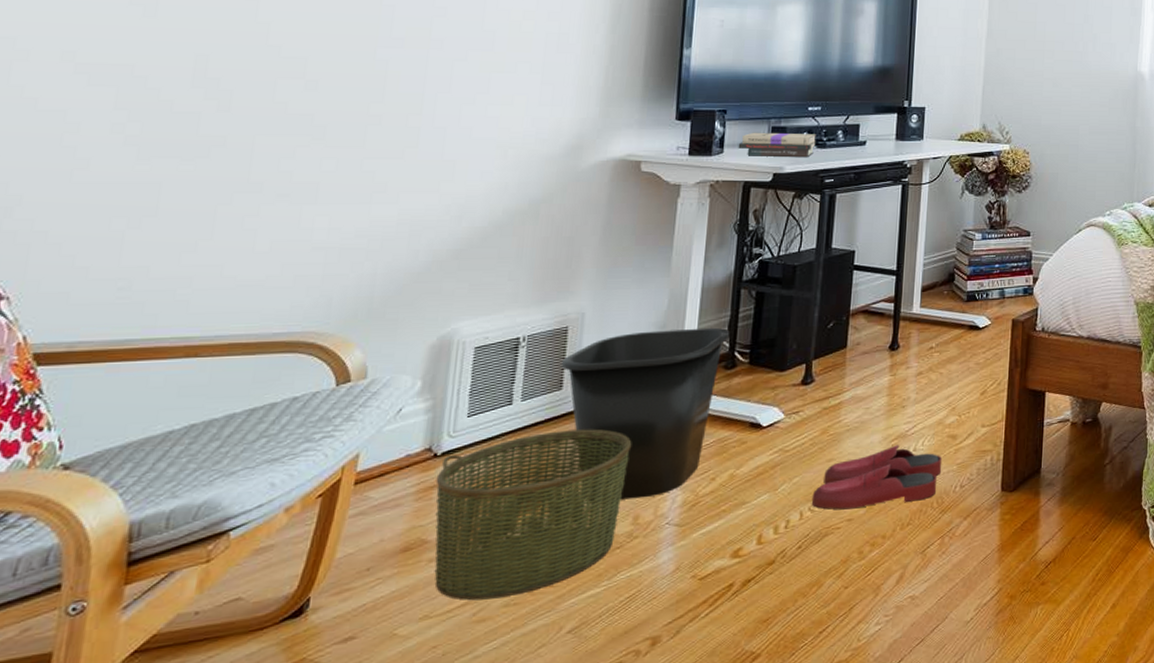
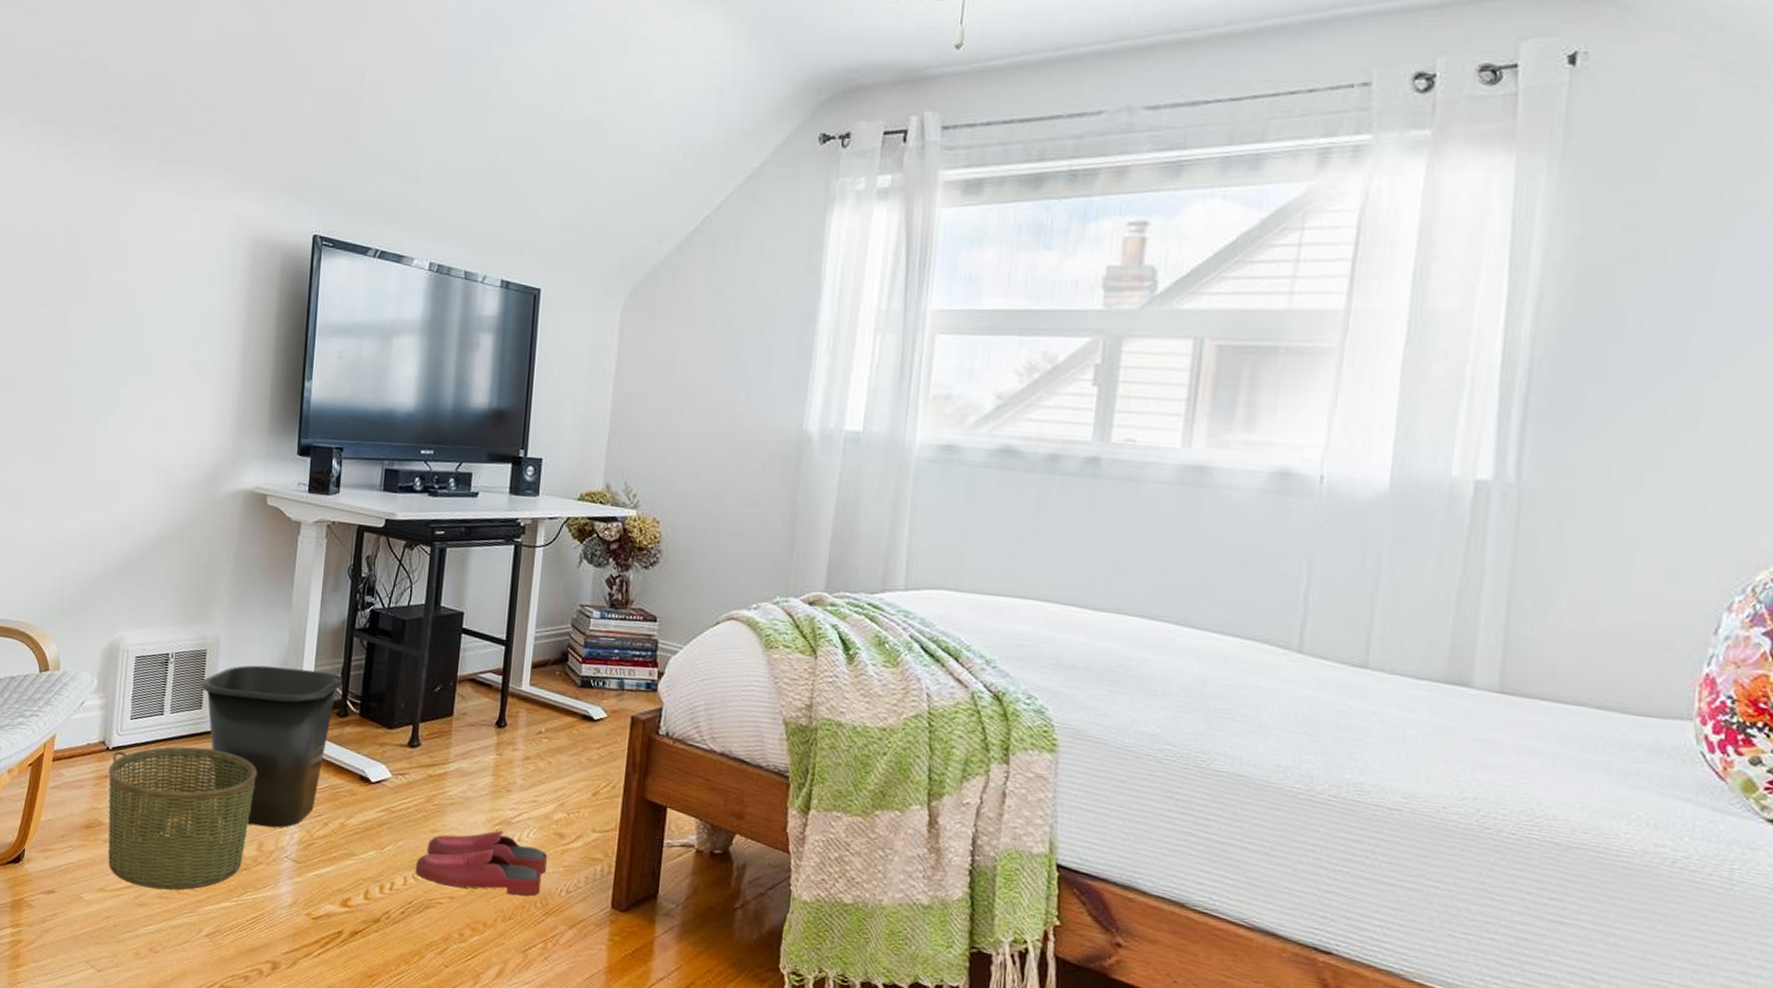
books: present [738,132,816,158] -> none [353,473,428,505]

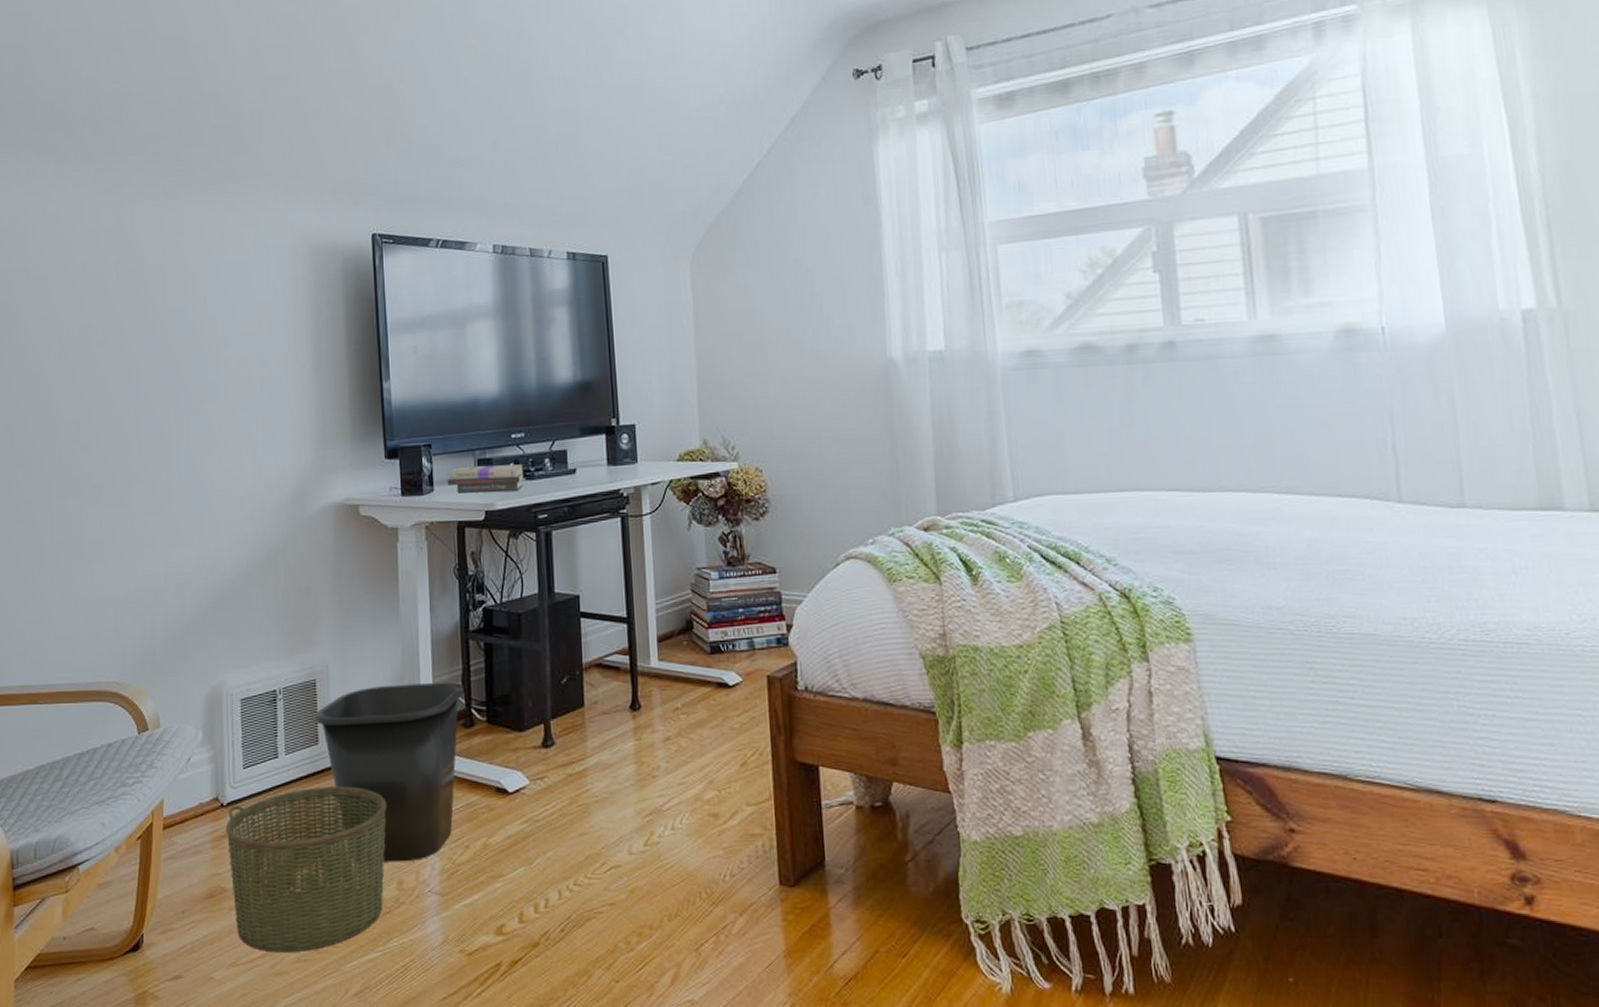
books: none [353,473,428,505] -> present [447,464,524,493]
slippers: present [415,830,548,896] -> none [568,821,707,892]

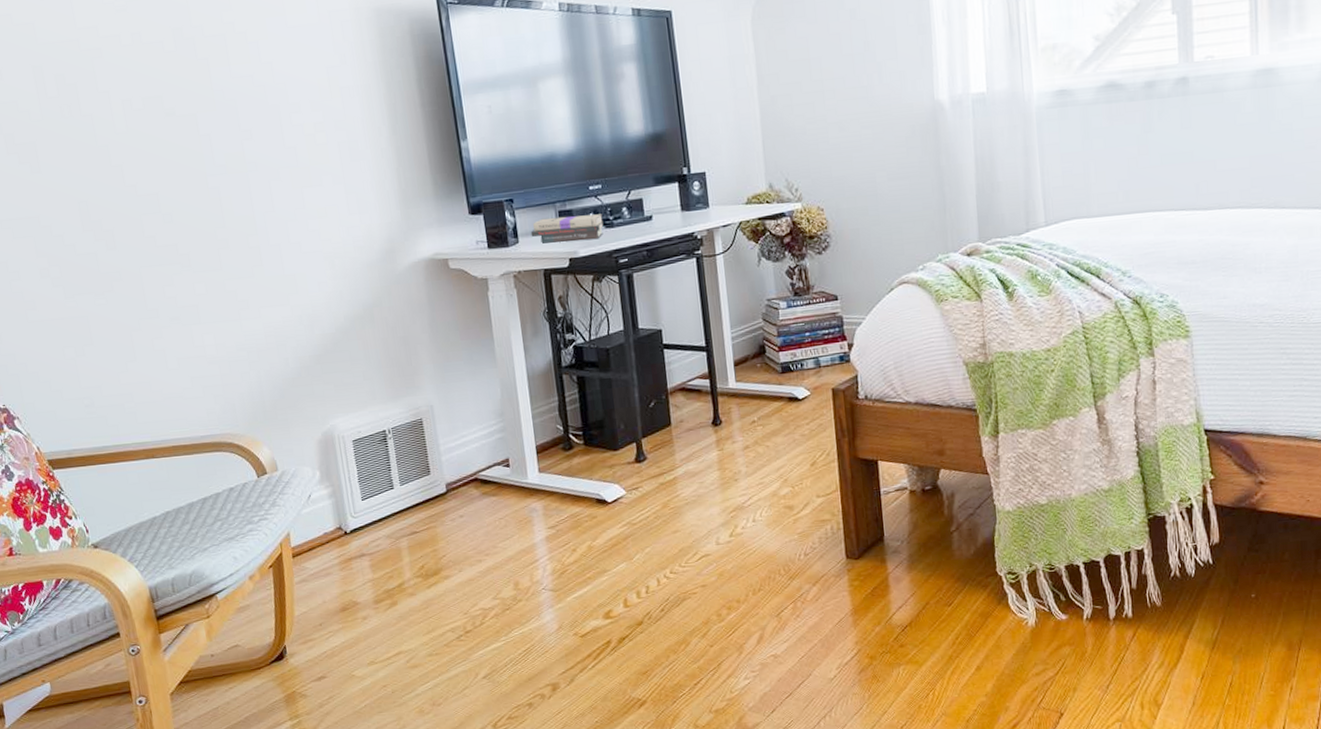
basket: present [225,786,387,953] -> none [351,508,503,650]
waste bin: present [314,681,465,863] -> none [424,412,562,571]

